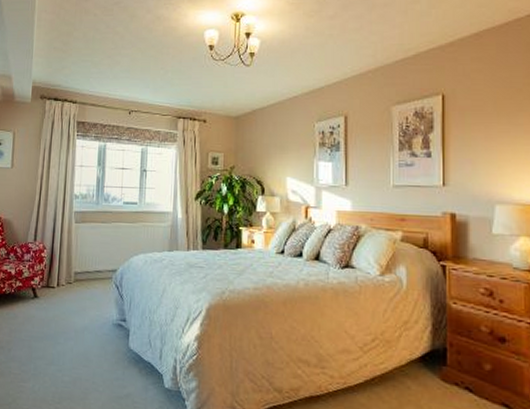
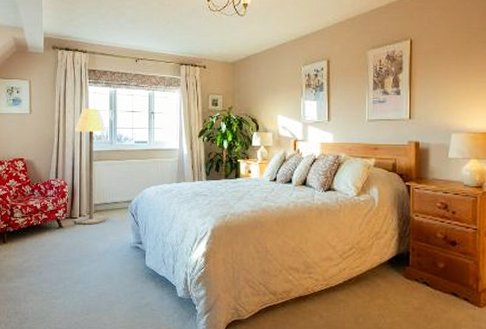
floor lamp: none [52,164,93,296] -> present [75,109,107,225]

